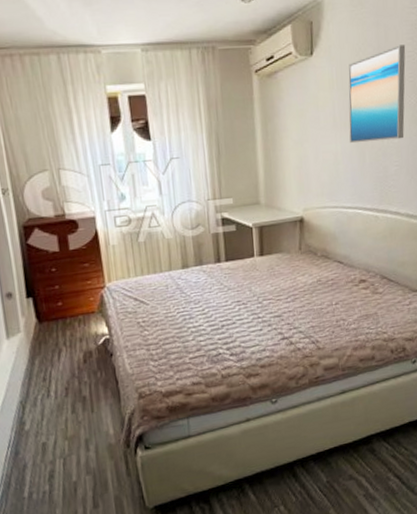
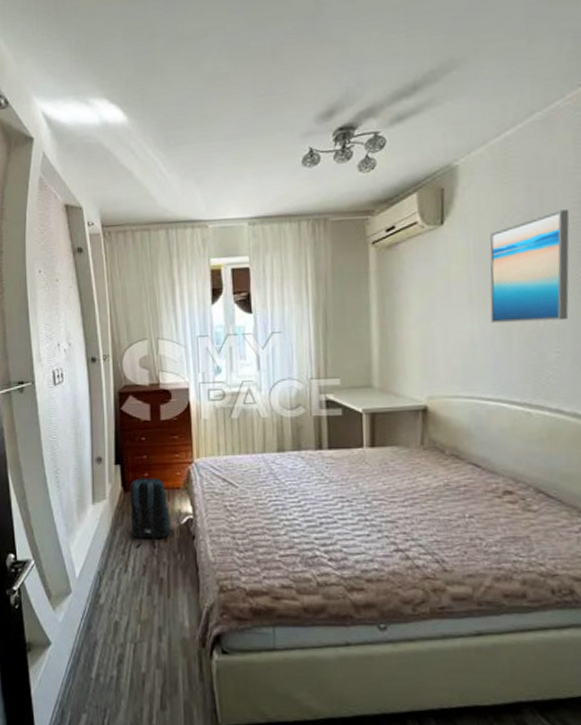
backpack: none [44,305,89,374] -> present [129,477,171,548]

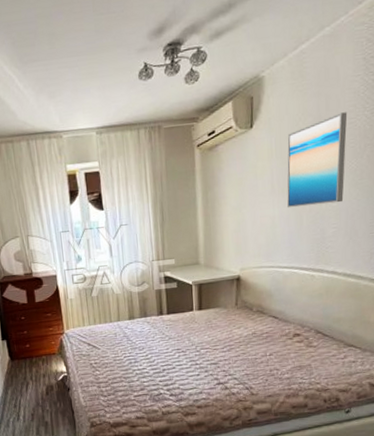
backpack: present [129,477,171,548] -> none [15,347,51,402]

